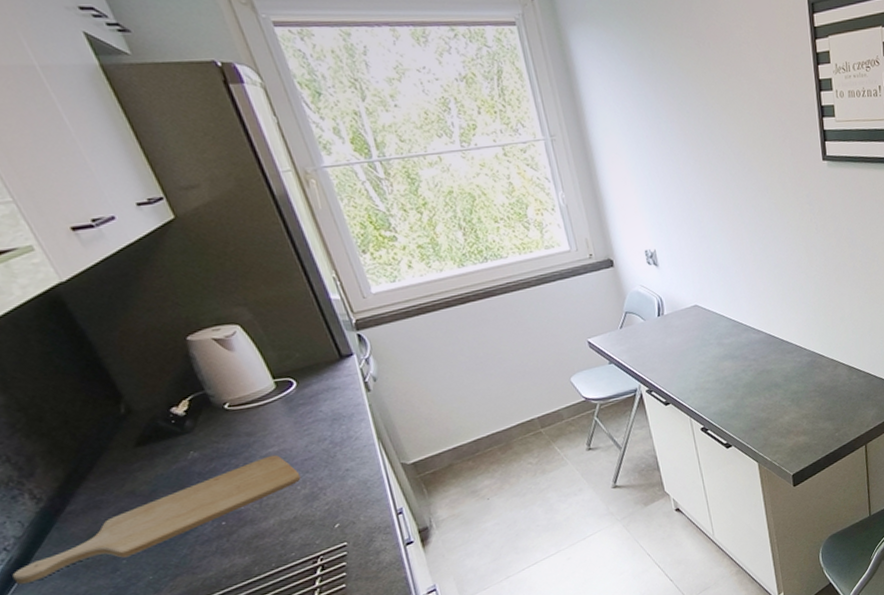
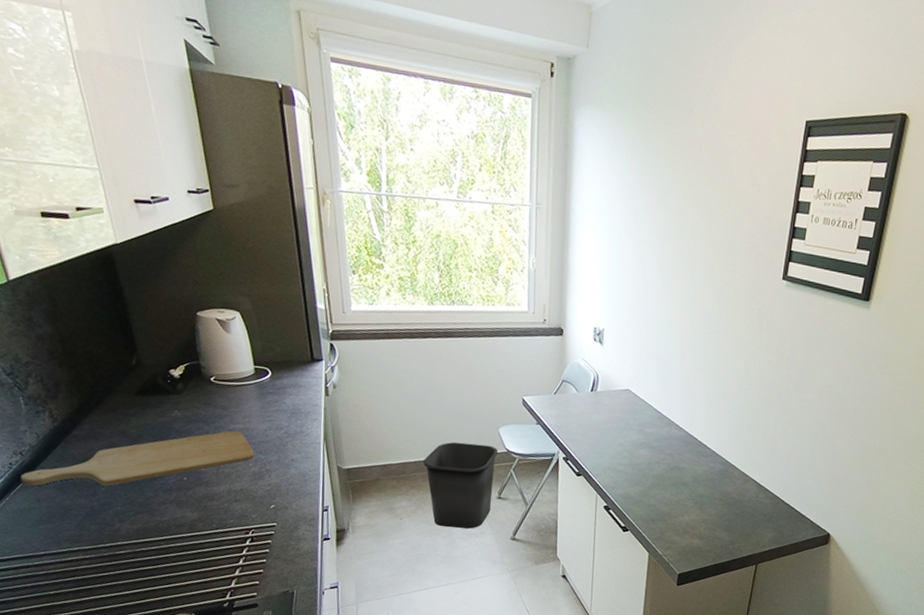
waste bin: none [497,398,584,495] -> present [423,442,499,529]

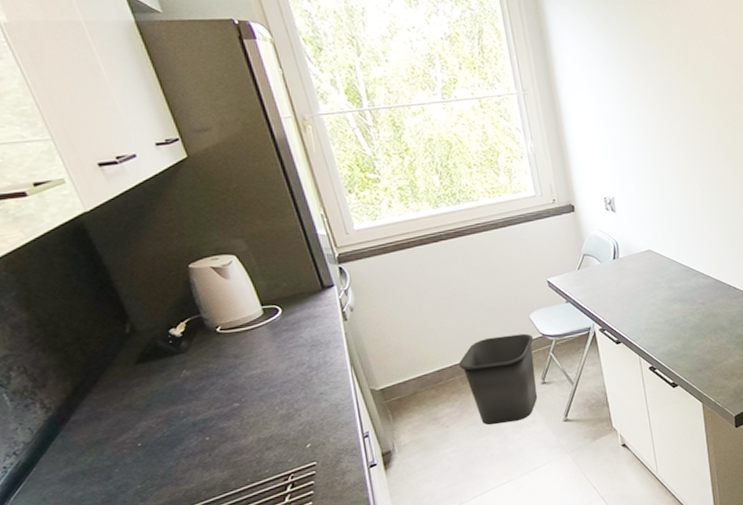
chopping board: present [21,430,255,487] -> none [18,376,280,488]

